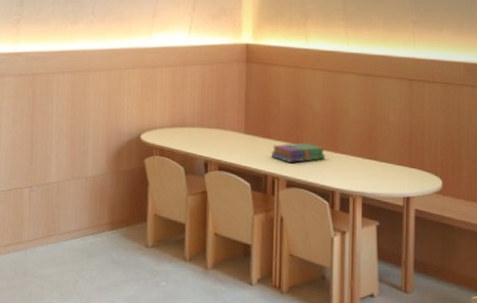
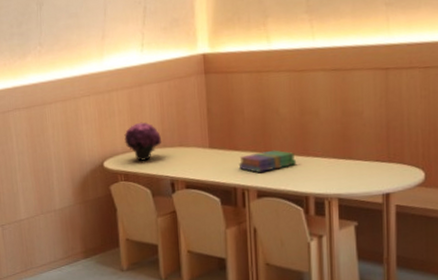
flower: none [164,100,200,138] -> present [124,122,162,161]

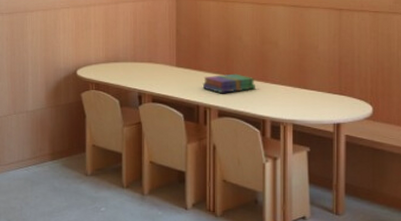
flower: present [124,122,162,161] -> none [98,36,133,72]

